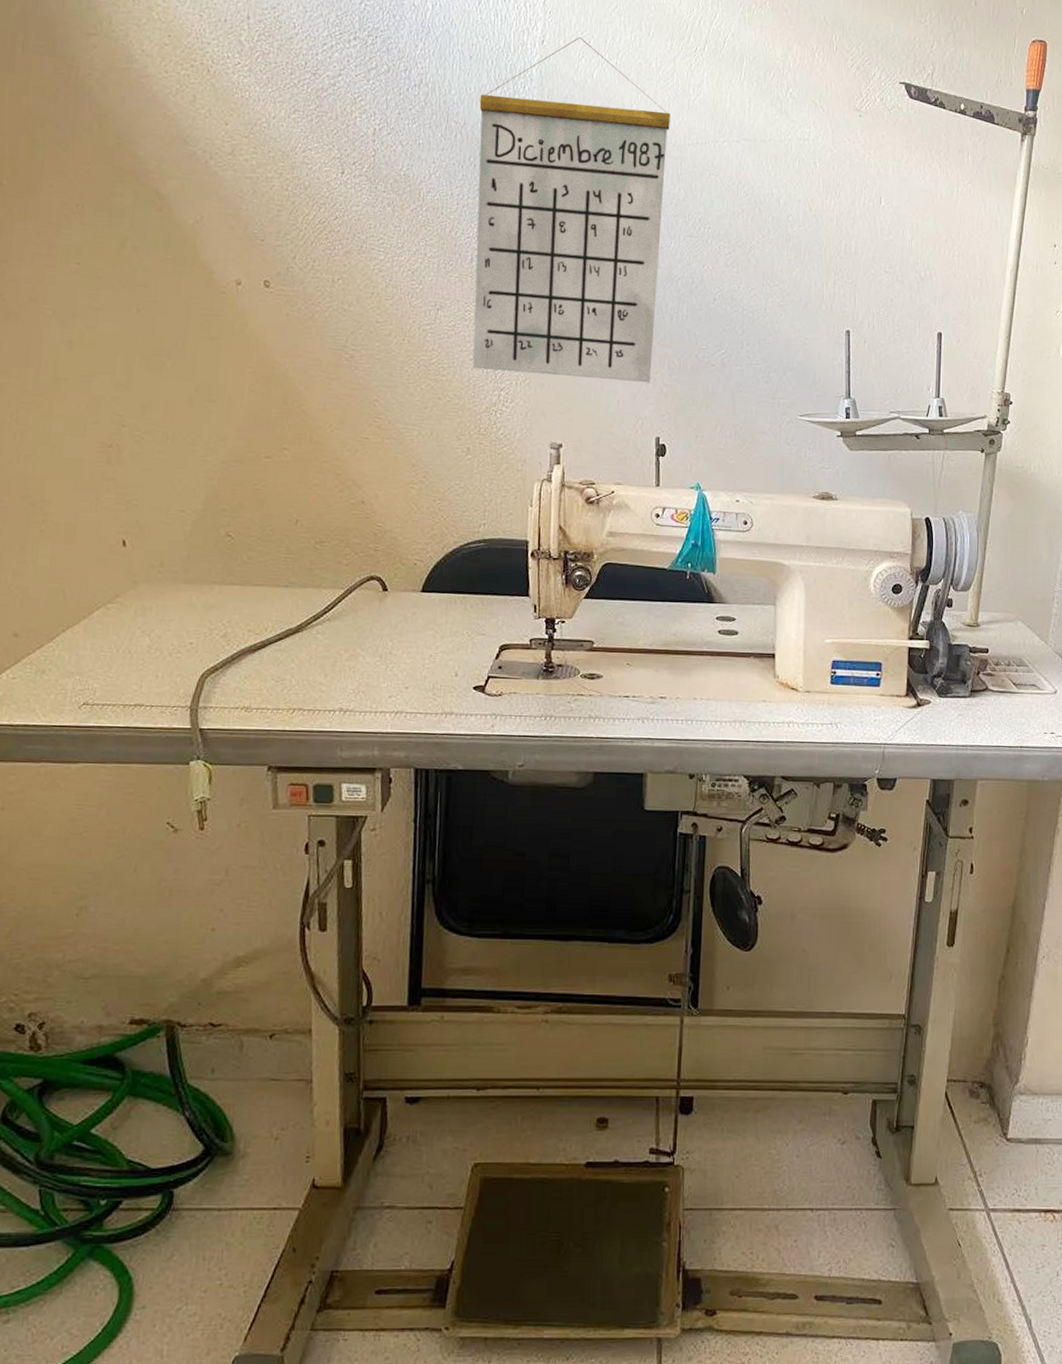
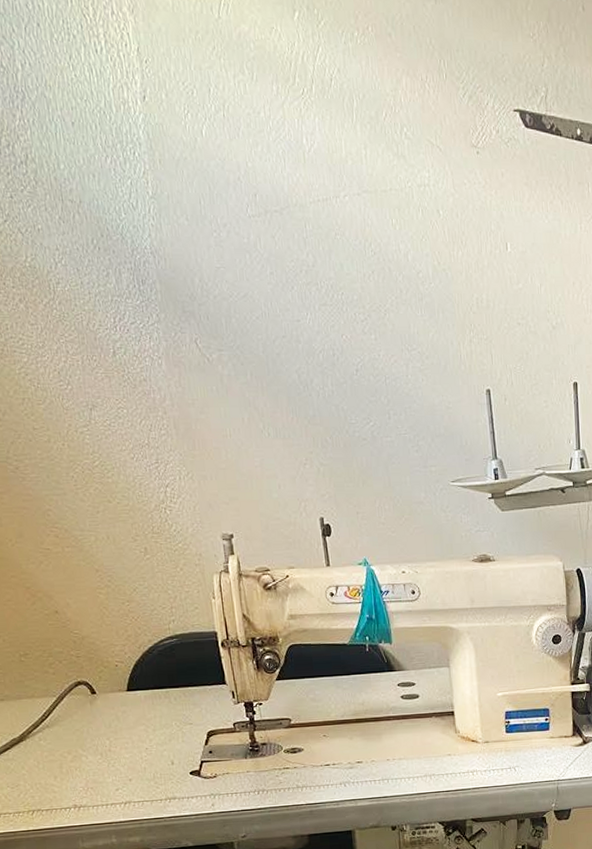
calendar: present [472,37,671,383] -> none [90,88,308,468]

